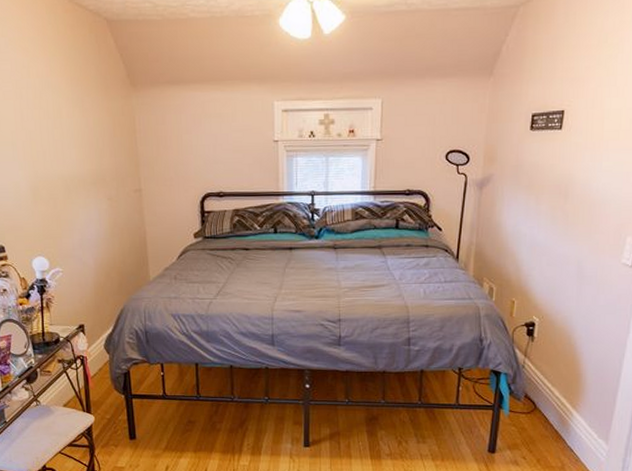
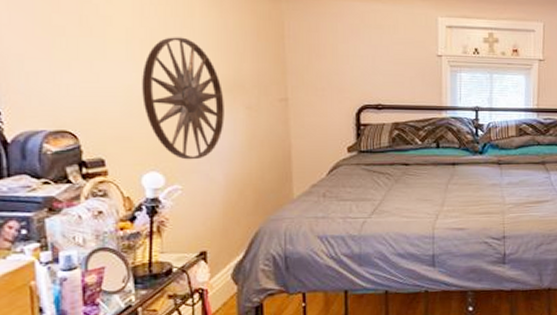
wall art: none [26,137,91,246] -> present [142,37,224,160]

